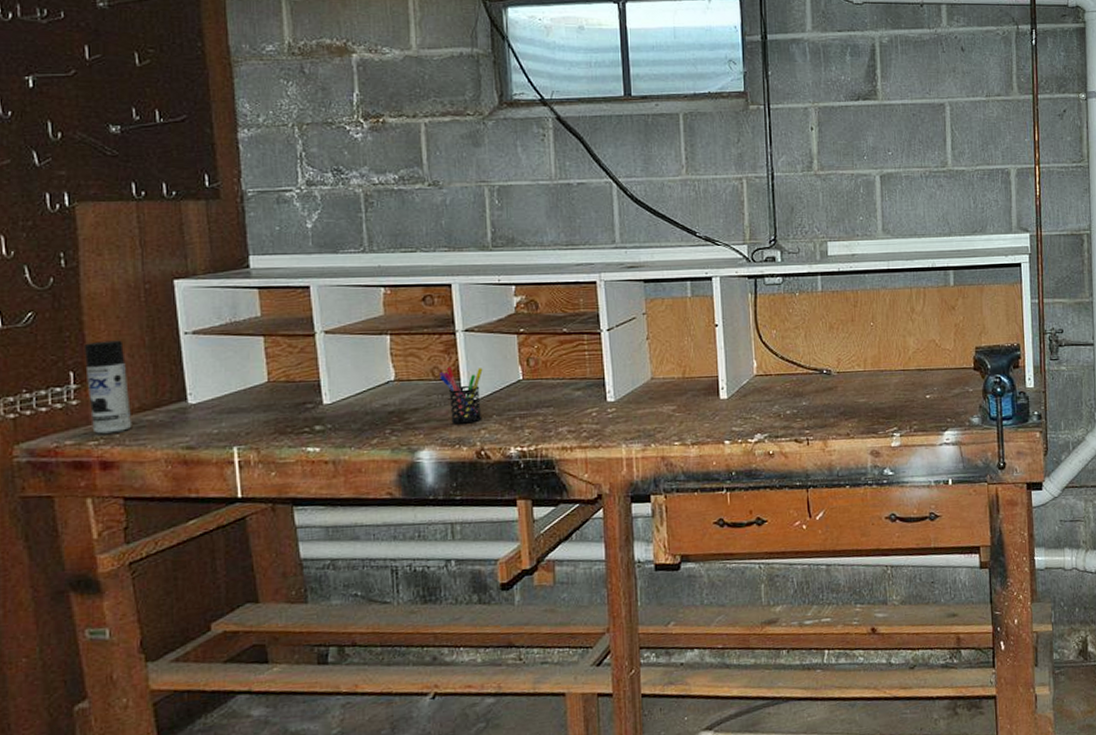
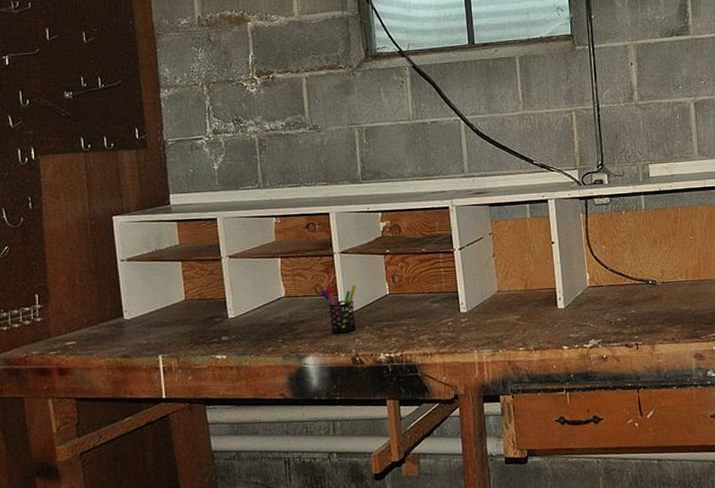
spray can: present [83,340,132,434] -> none [46,267,82,346]

